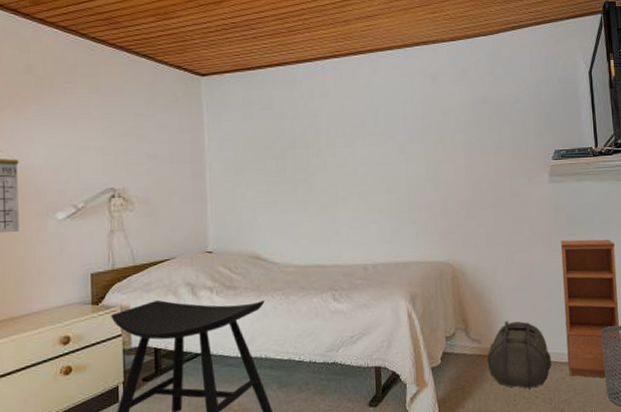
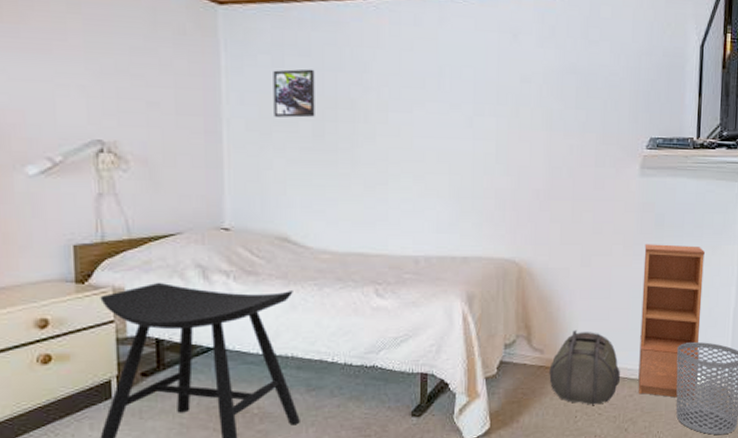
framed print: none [244,119,278,159] -> present [273,68,315,118]

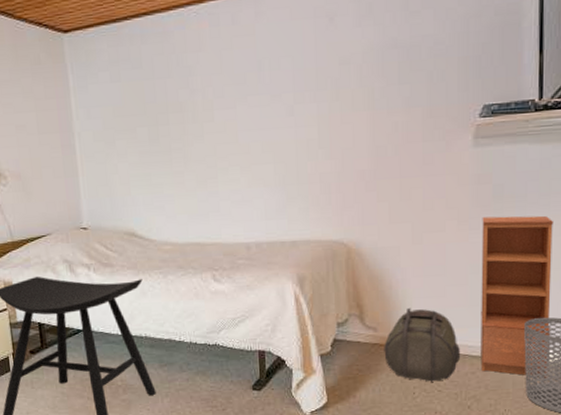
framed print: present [273,68,315,118] -> none [112,79,150,126]

